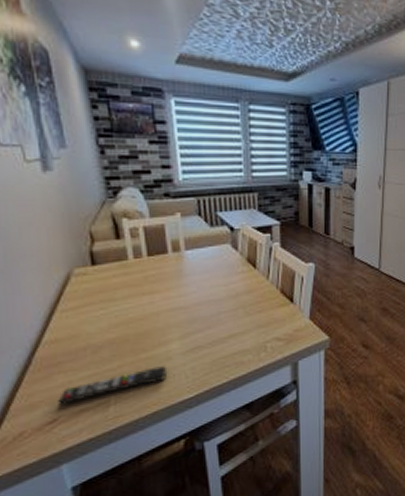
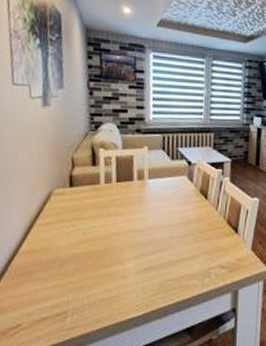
remote control: present [58,366,168,405] -> none [23,283,121,312]

